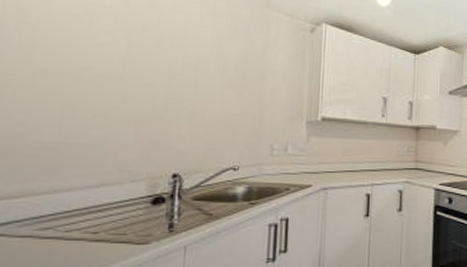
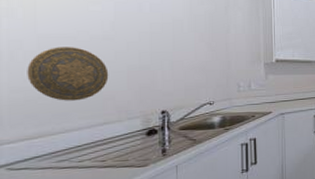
decorative plate: none [15,85,113,154] -> present [27,47,109,101]

